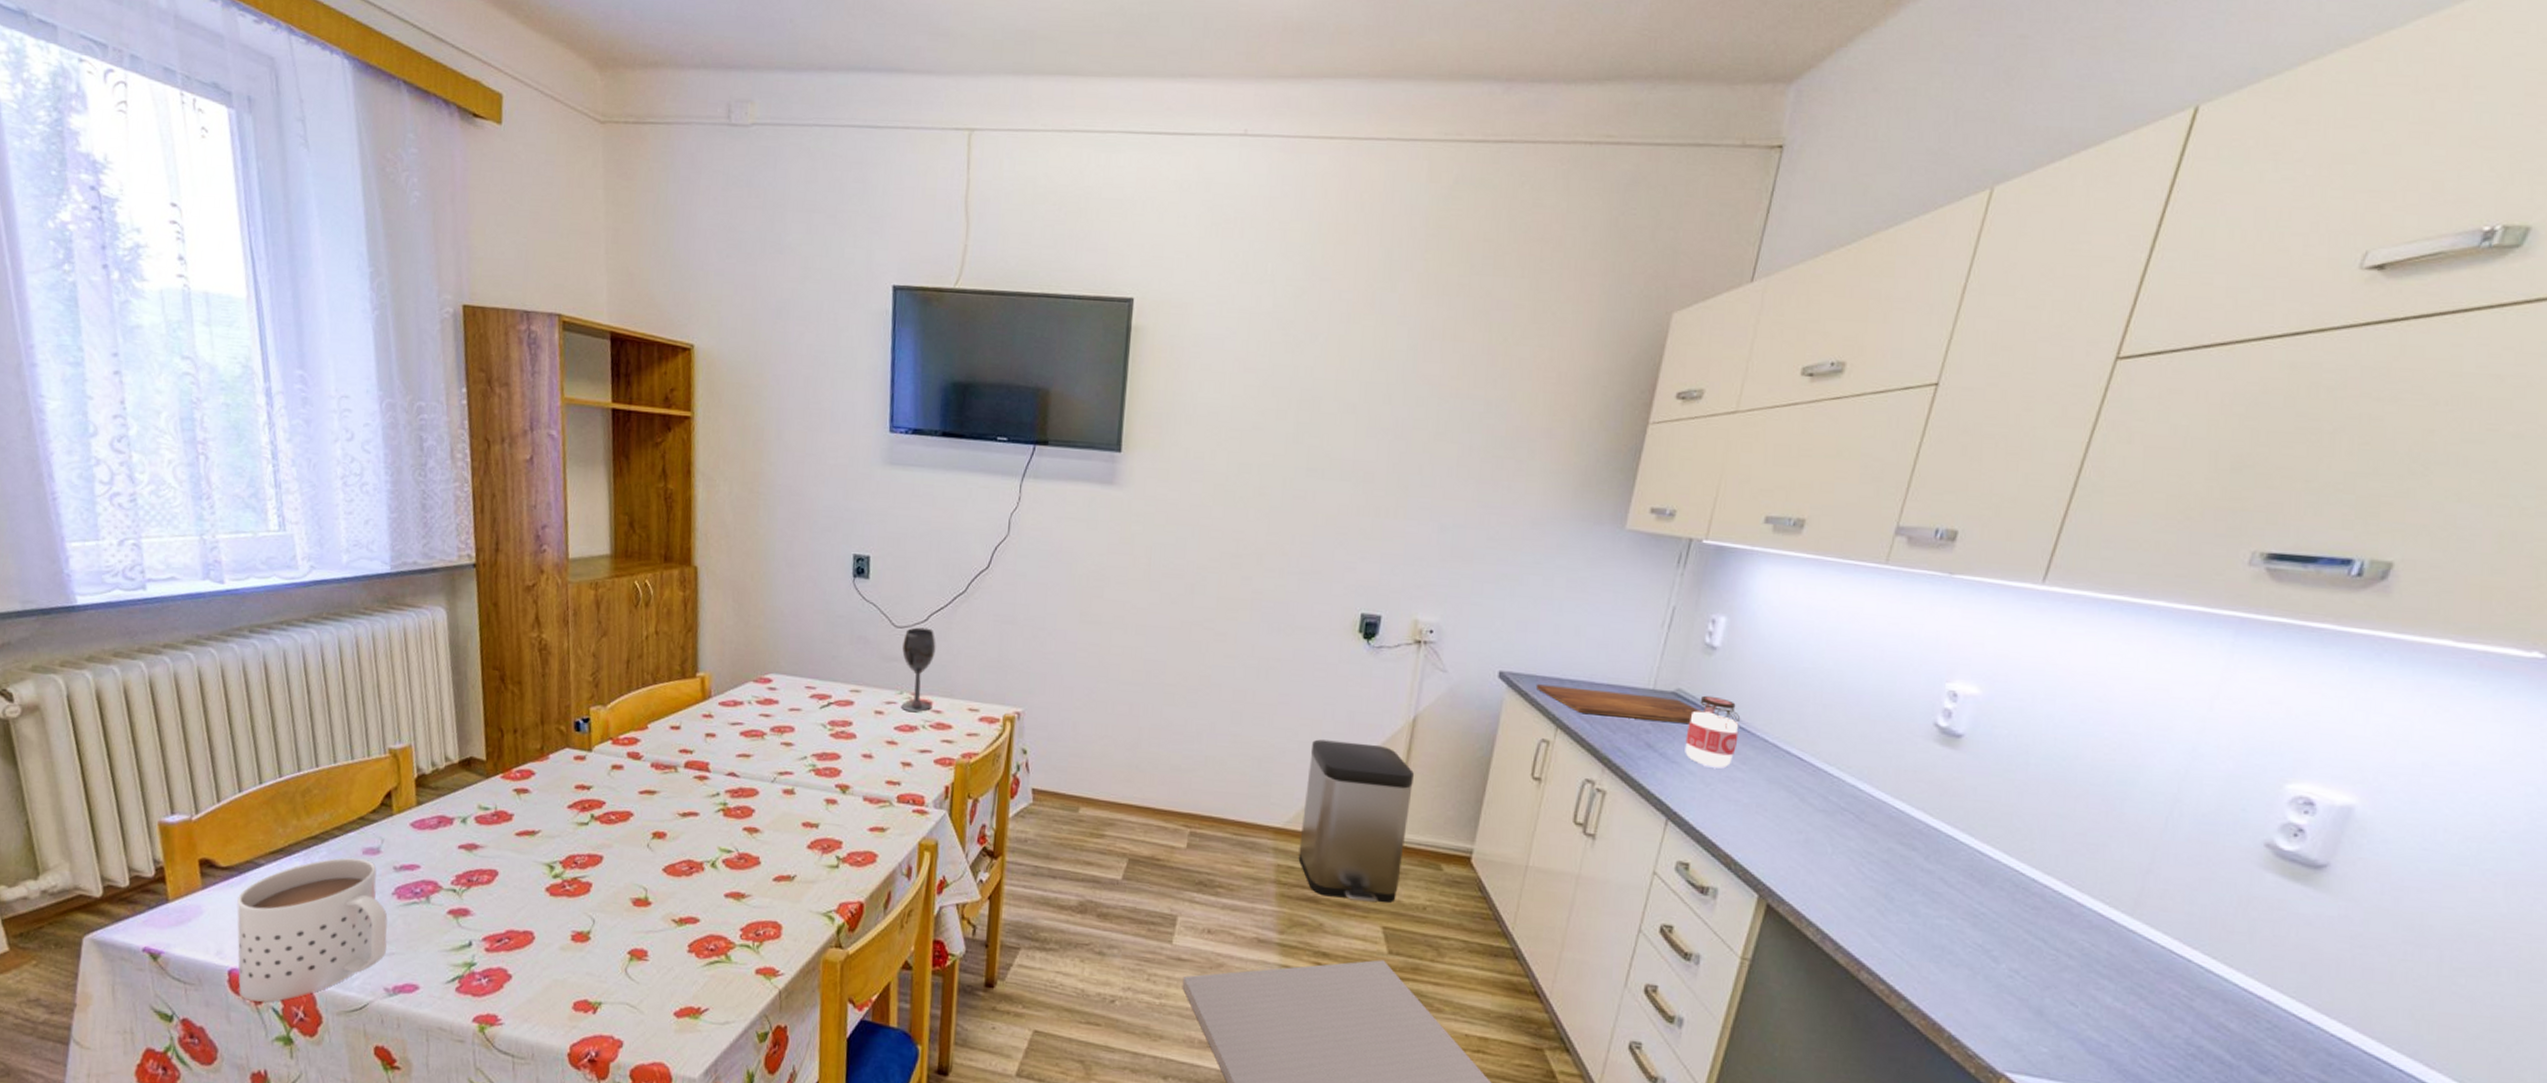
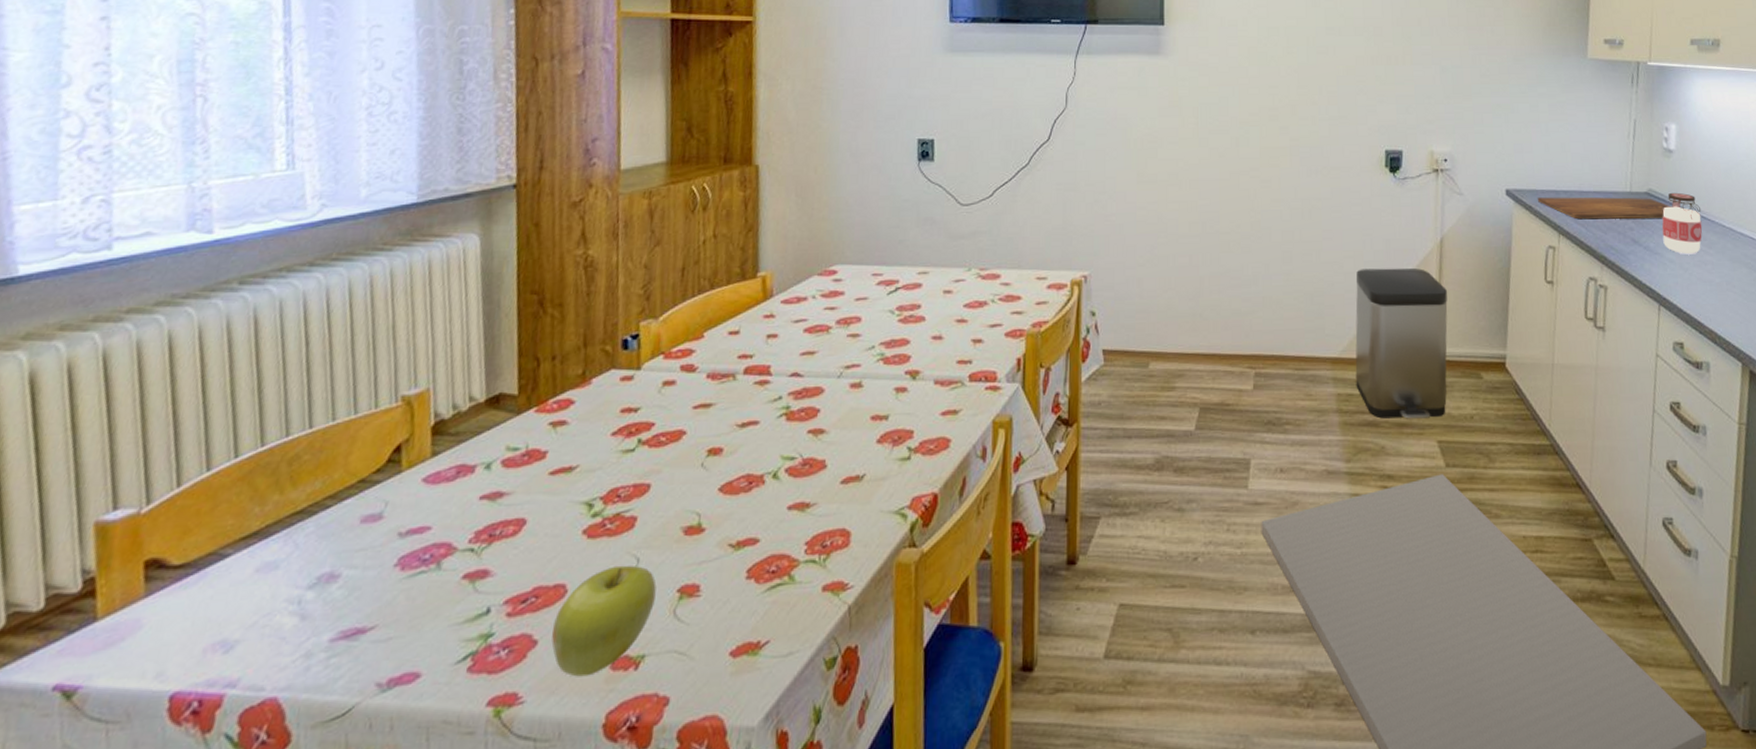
mug: present [236,857,388,1003] -> none [181,528,387,730]
fruit: none [523,922,610,1012] -> present [551,565,657,677]
wine glass: present [901,627,936,713] -> none [969,203,1002,288]

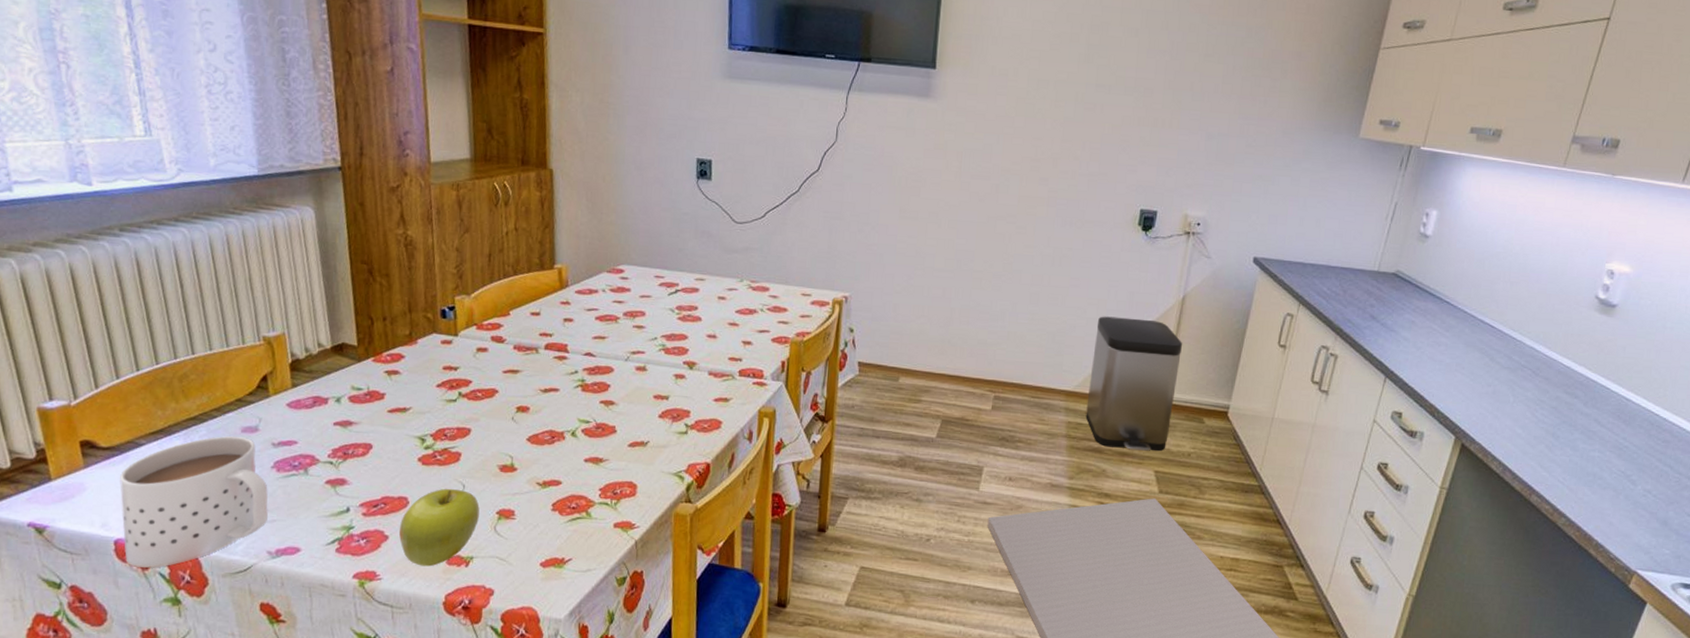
mug: none [181,528,387,730] -> present [119,436,268,568]
cutting board: present [1537,197,1672,220] -> none [1283,268,1417,299]
jar: present [1662,192,1703,255] -> none [1401,275,1446,335]

